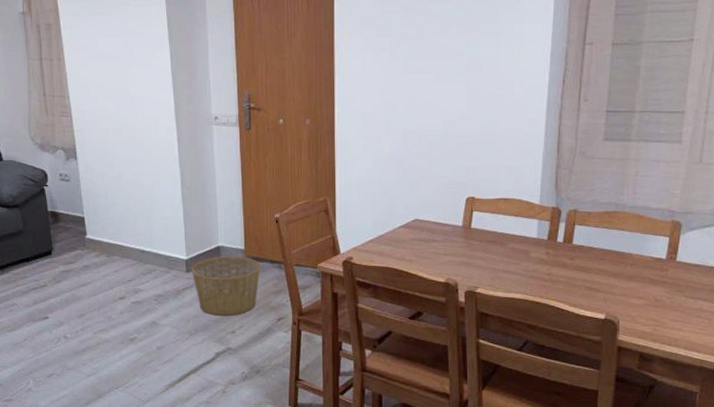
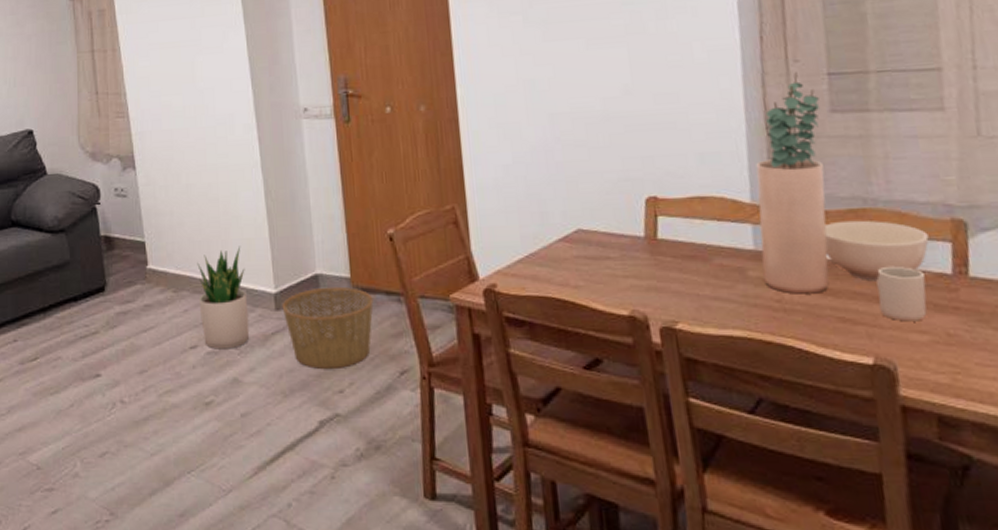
planter: none [126,223,166,300] -> present [197,246,250,350]
vase: none [541,109,598,270] -> present [755,72,830,294]
bowl: none [585,219,655,263] -> present [824,220,929,281]
cup: none [614,252,649,291] -> present [876,265,927,322]

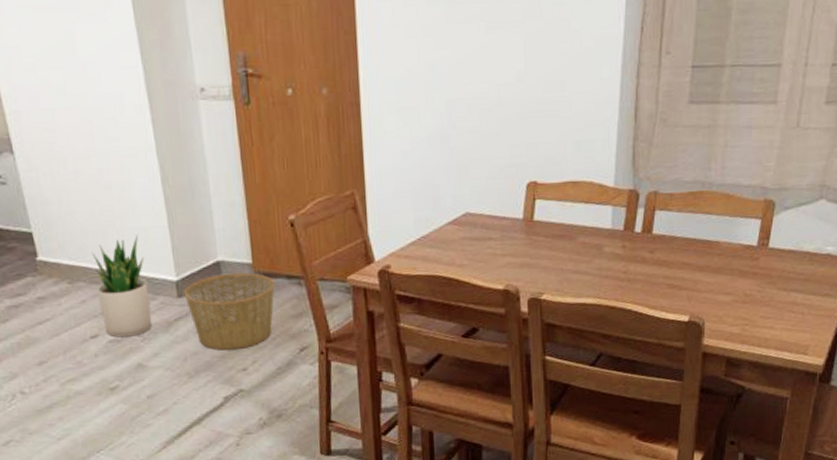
vase: present [755,72,830,294] -> none [616,64,682,266]
bowl: present [824,220,929,281] -> none [667,201,745,254]
cup: present [876,265,927,322] -> none [700,240,738,286]

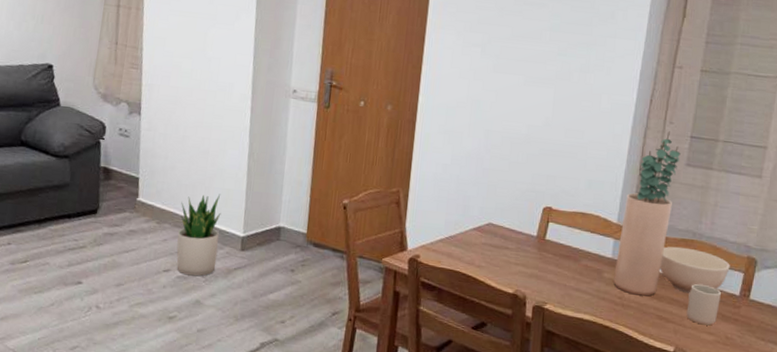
basket: present [184,272,275,350] -> none [246,238,322,304]
vase: none [616,64,682,266] -> present [613,131,681,296]
bowl: none [667,201,745,254] -> present [660,246,730,294]
cup: none [700,240,738,286] -> present [686,283,722,326]

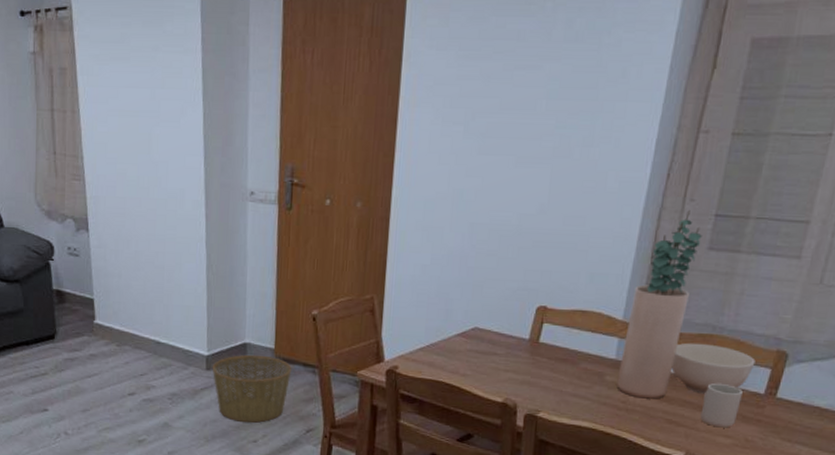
planter: present [176,194,221,277] -> none [139,311,183,399]
basket: none [246,238,322,304] -> present [212,354,292,423]

